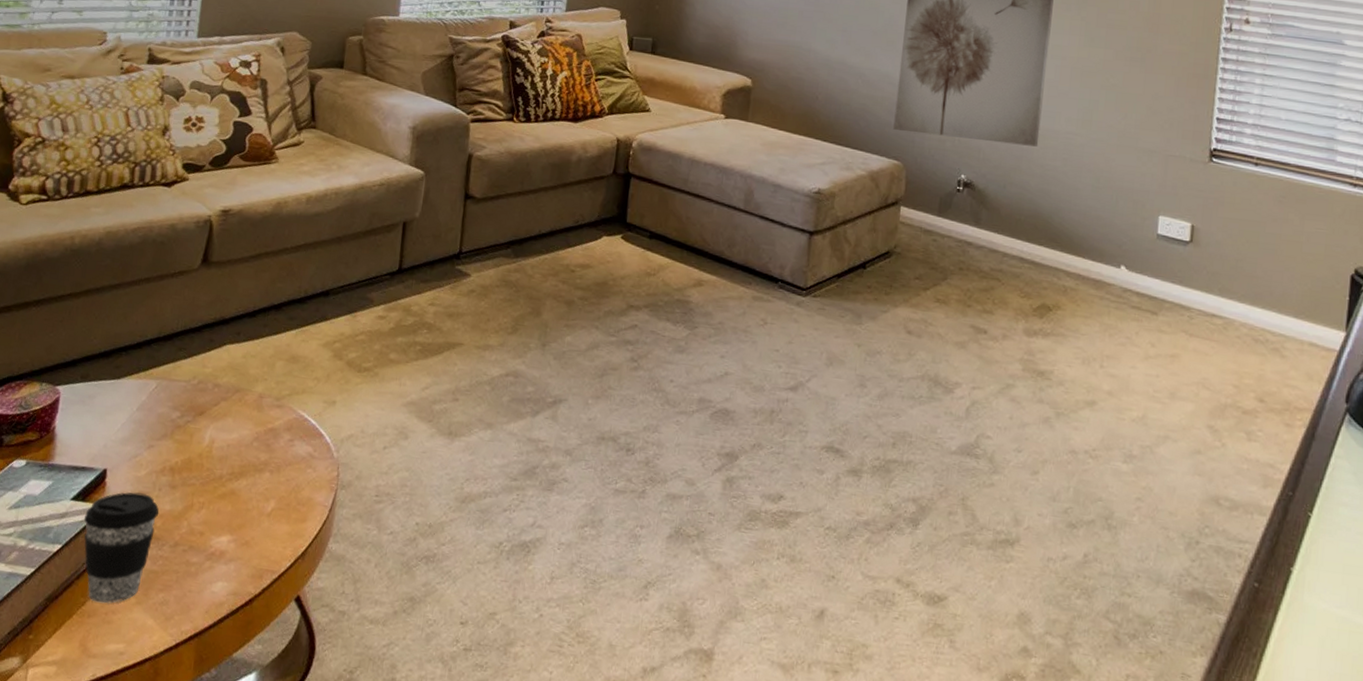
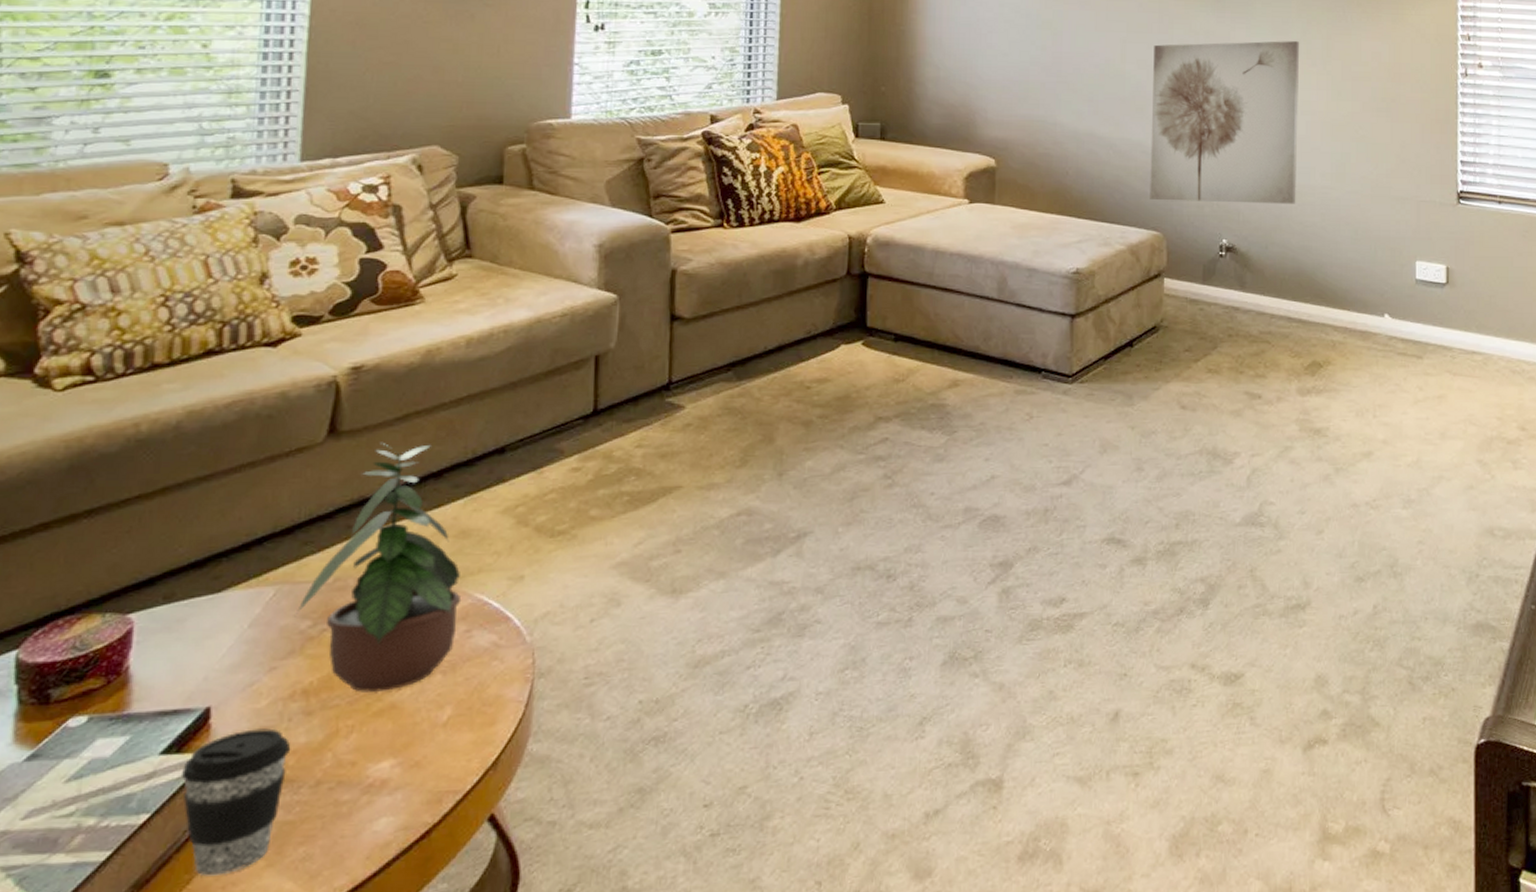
potted plant: none [169,274,289,480] -> present [295,442,462,693]

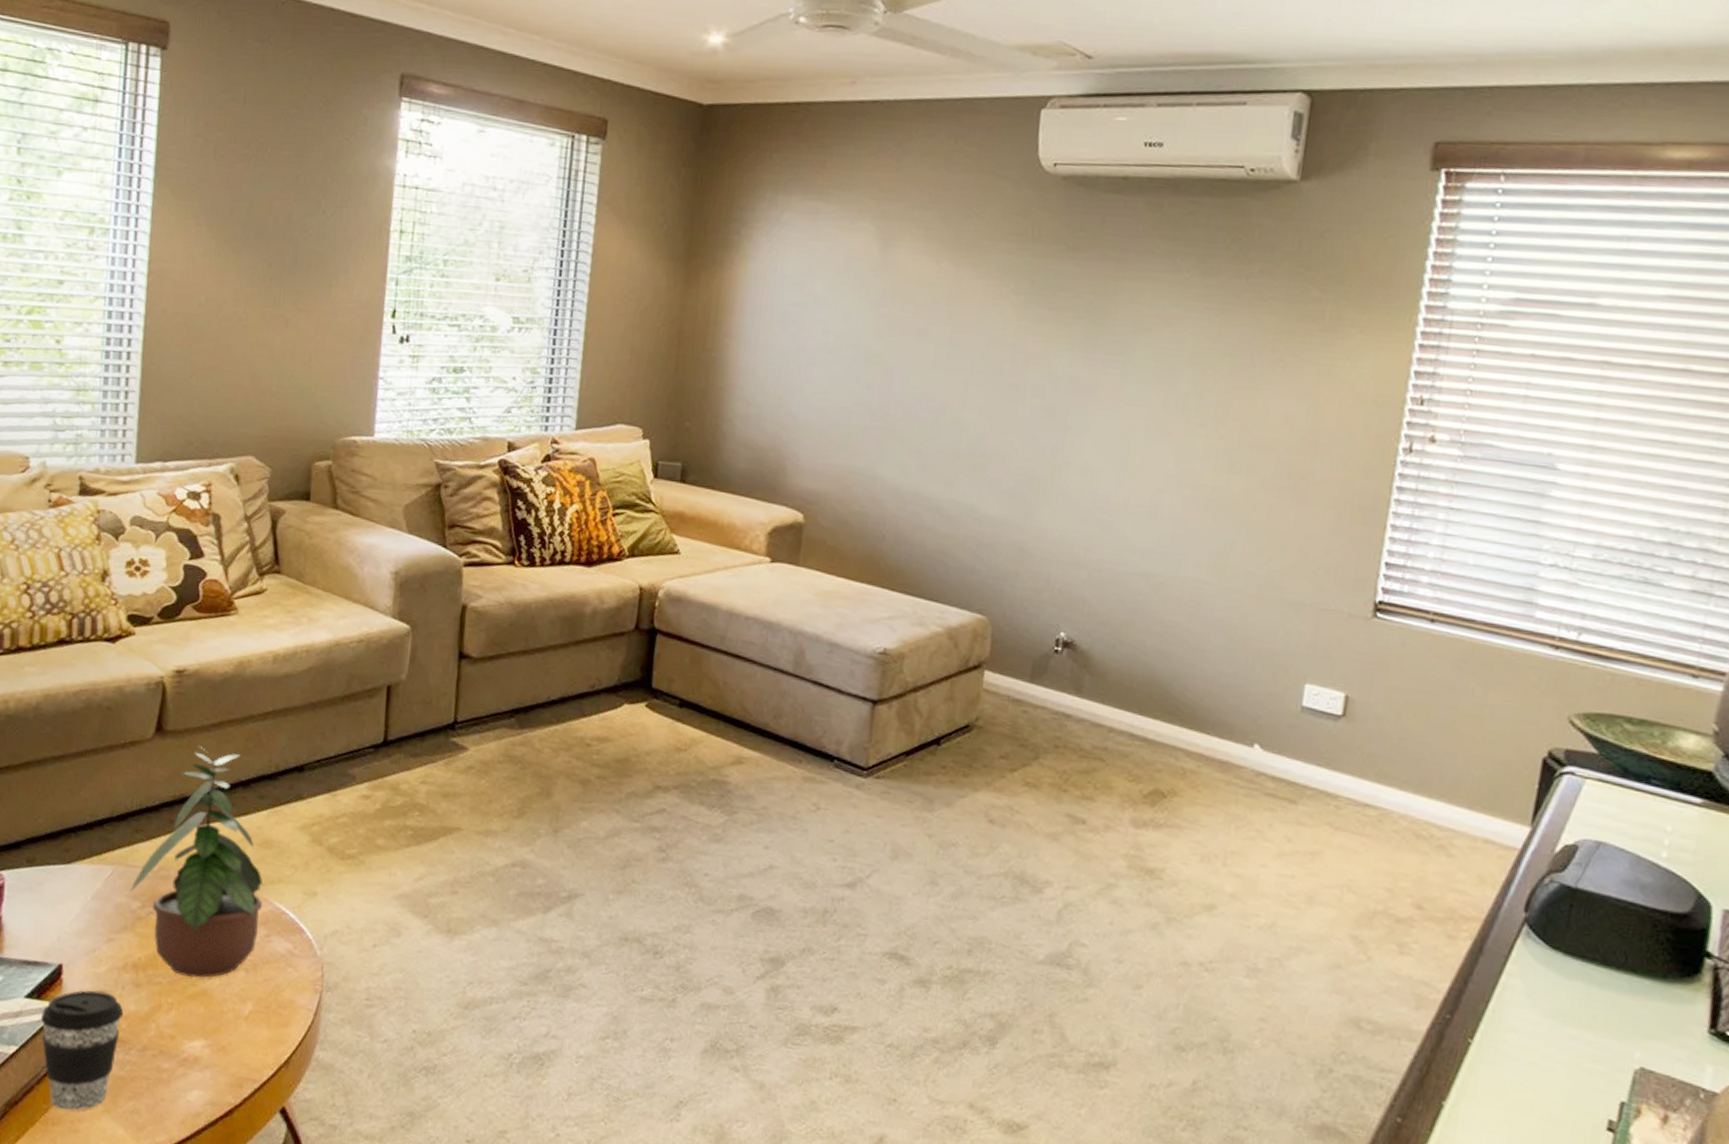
wall art: present [1150,40,1299,204] -> none [978,389,1187,598]

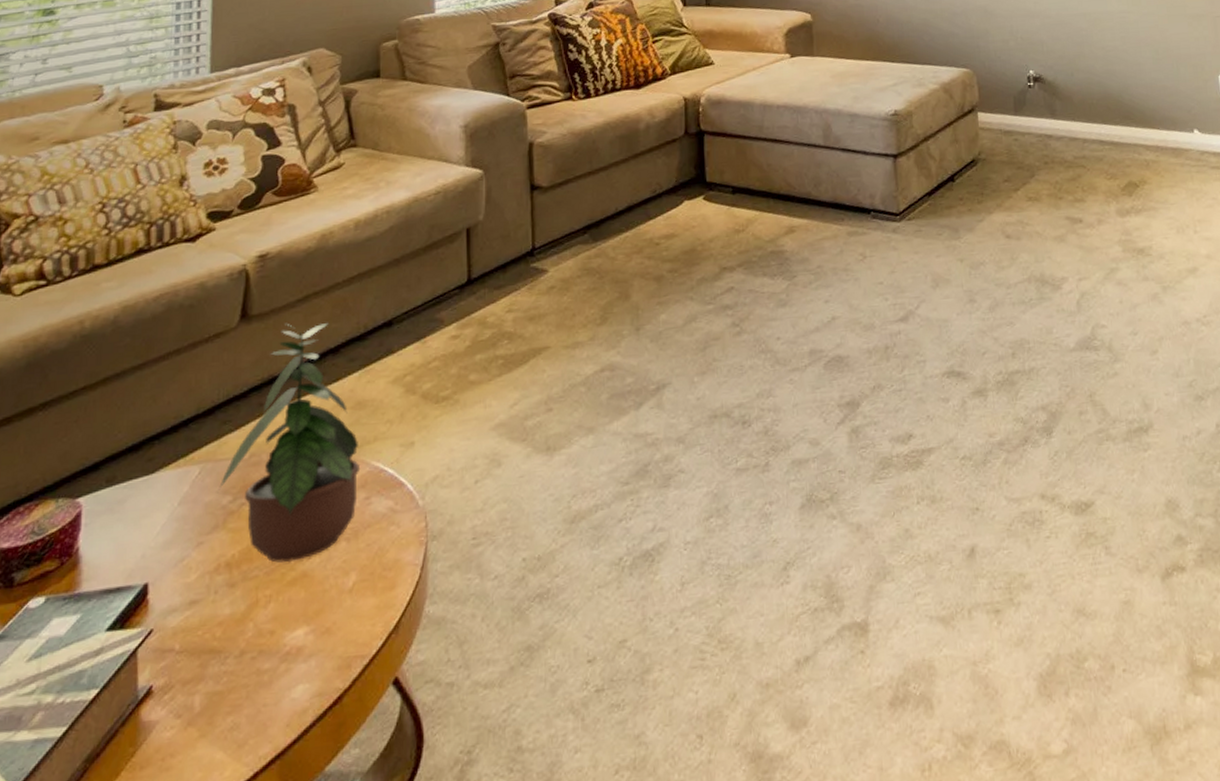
coffee cup: present [40,990,124,1112] -> none [124,601,218,749]

